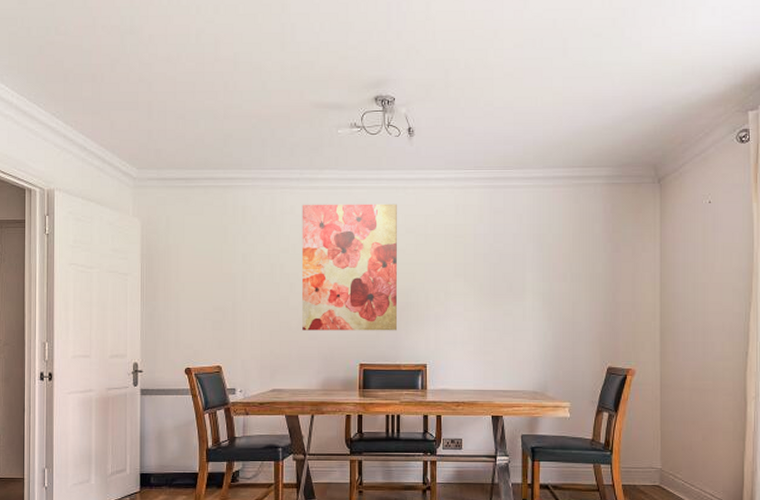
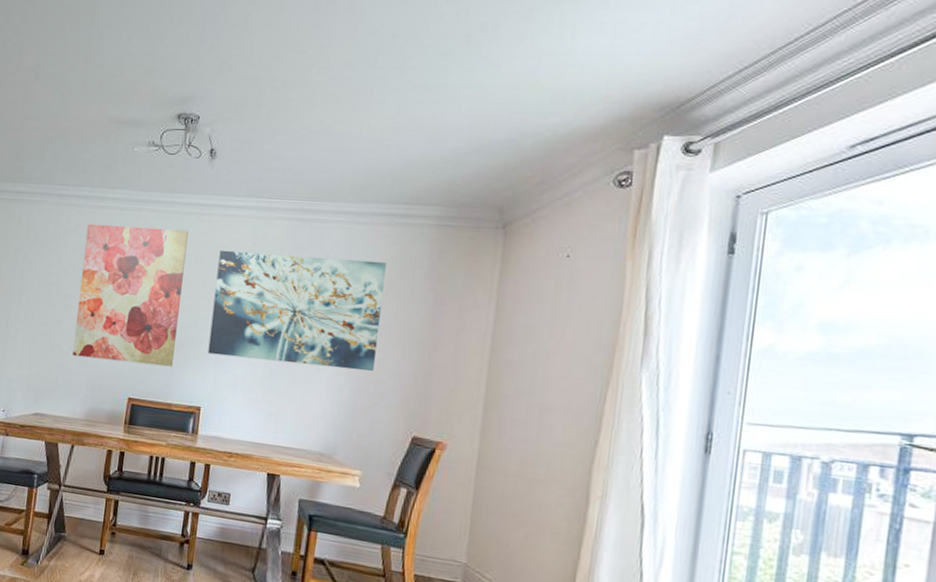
wall art: none [427,219,571,315] -> present [207,250,386,372]

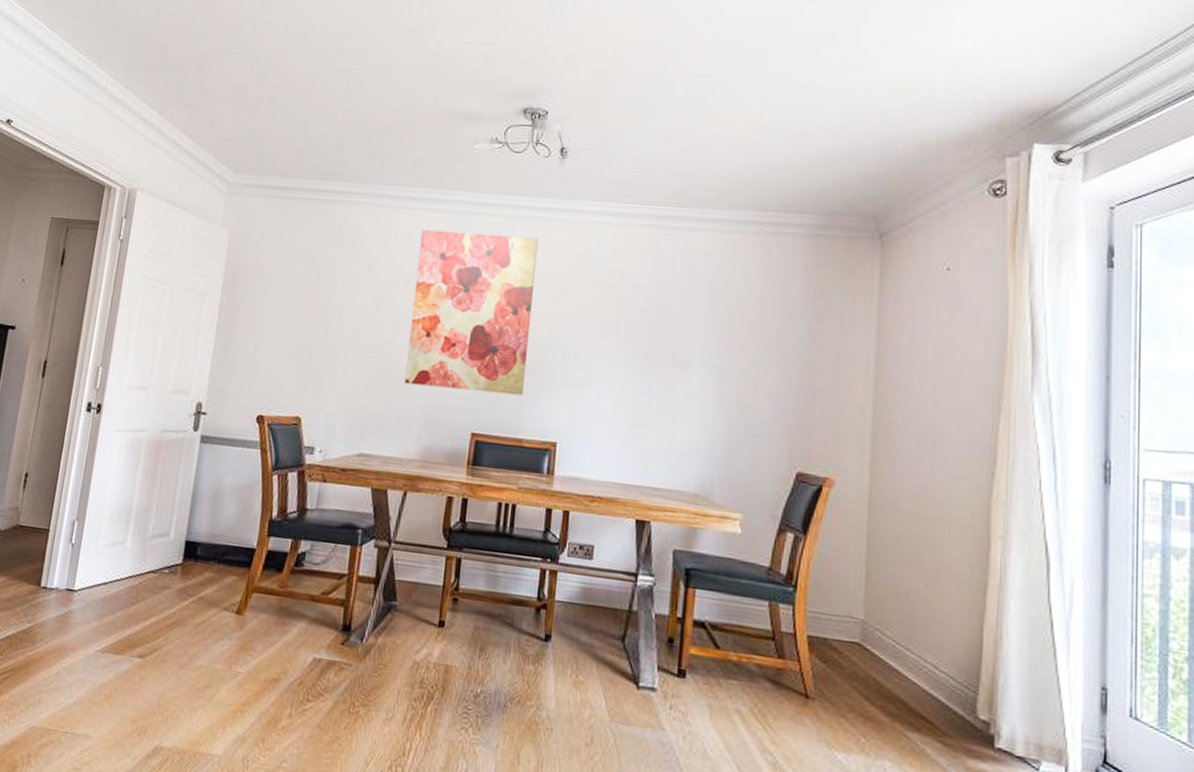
wall art: present [207,250,386,372] -> none [563,260,758,399]

